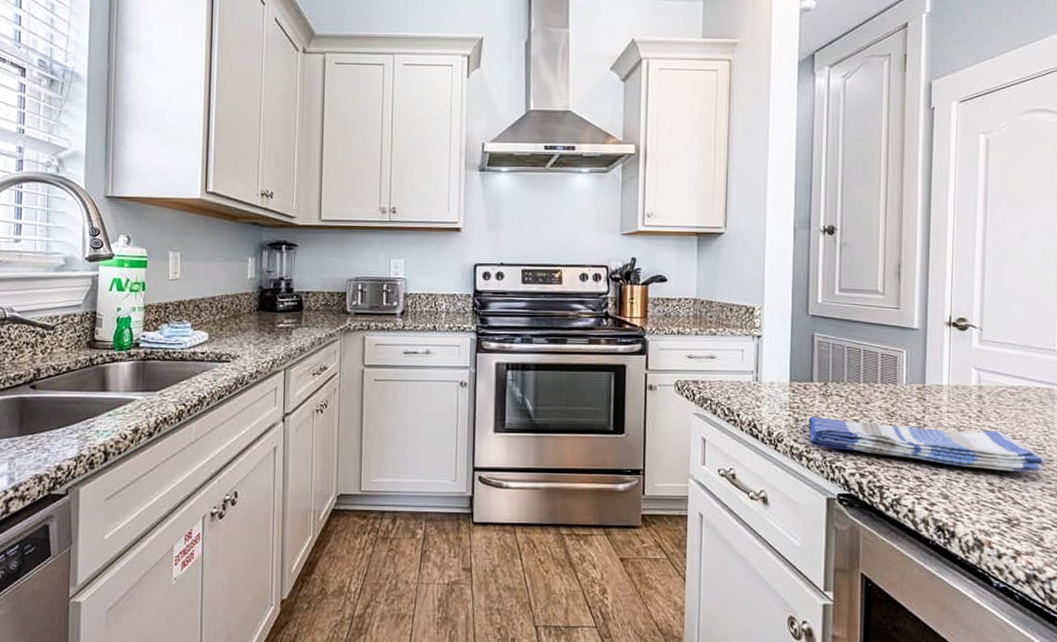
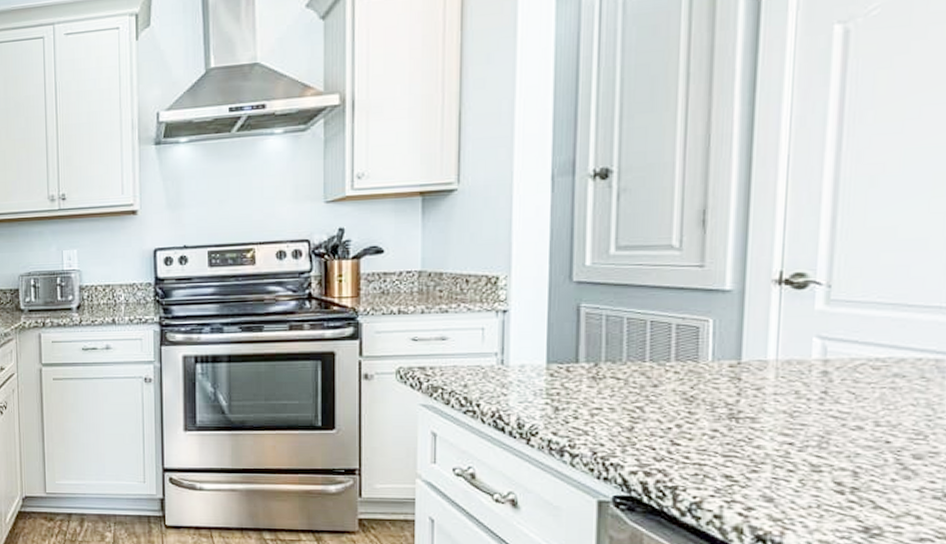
dish towel: present [808,416,1047,473] -> none [572,404,931,469]

